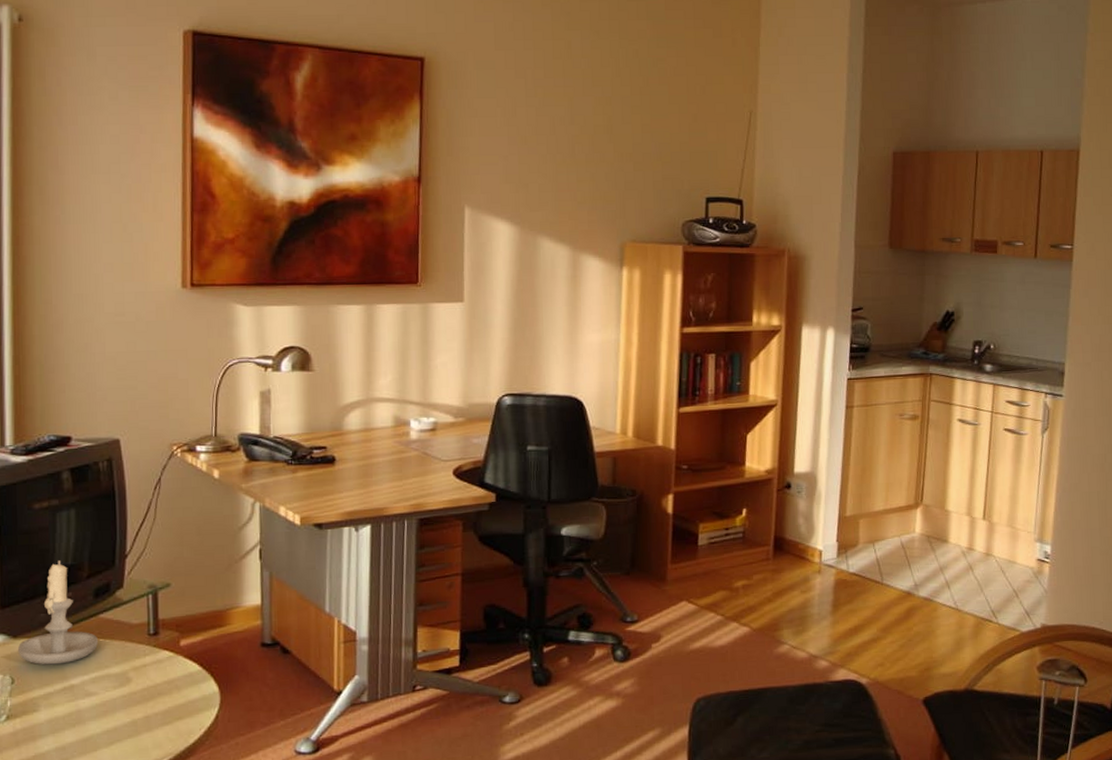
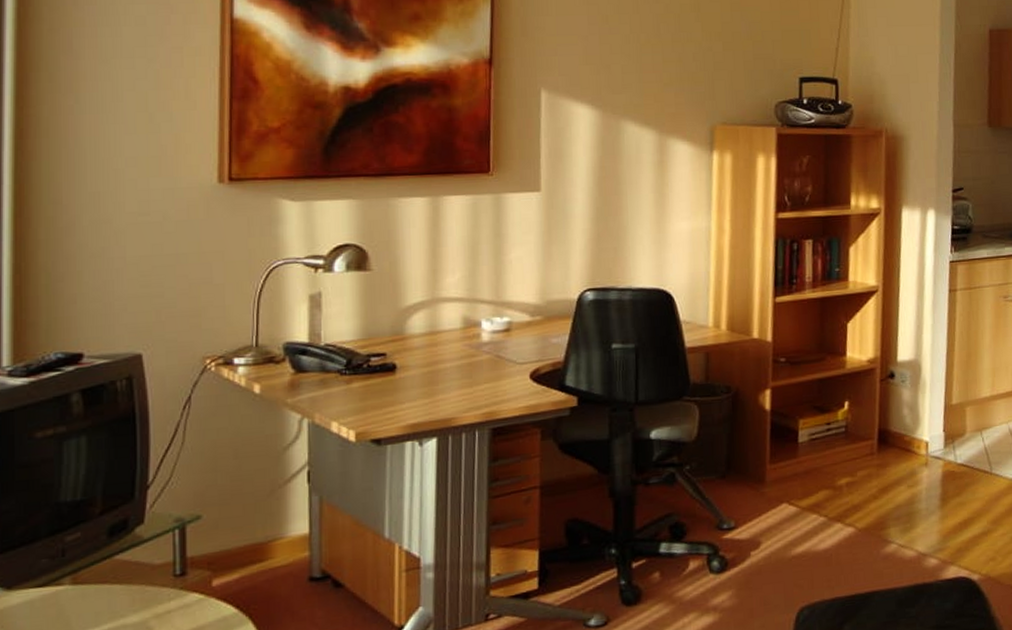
candle: present [17,560,99,665] -> none [11,496,113,619]

